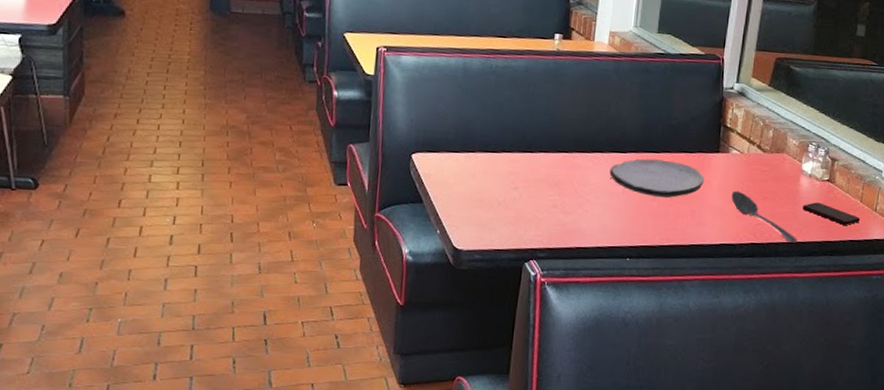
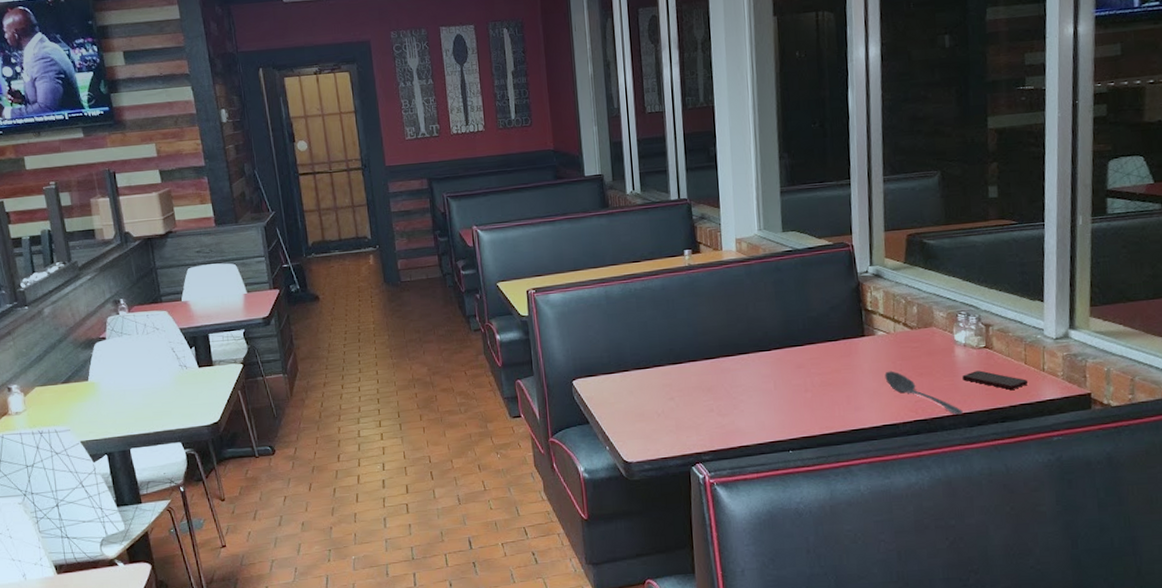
plate: present [609,158,705,198] -> none [758,351,855,389]

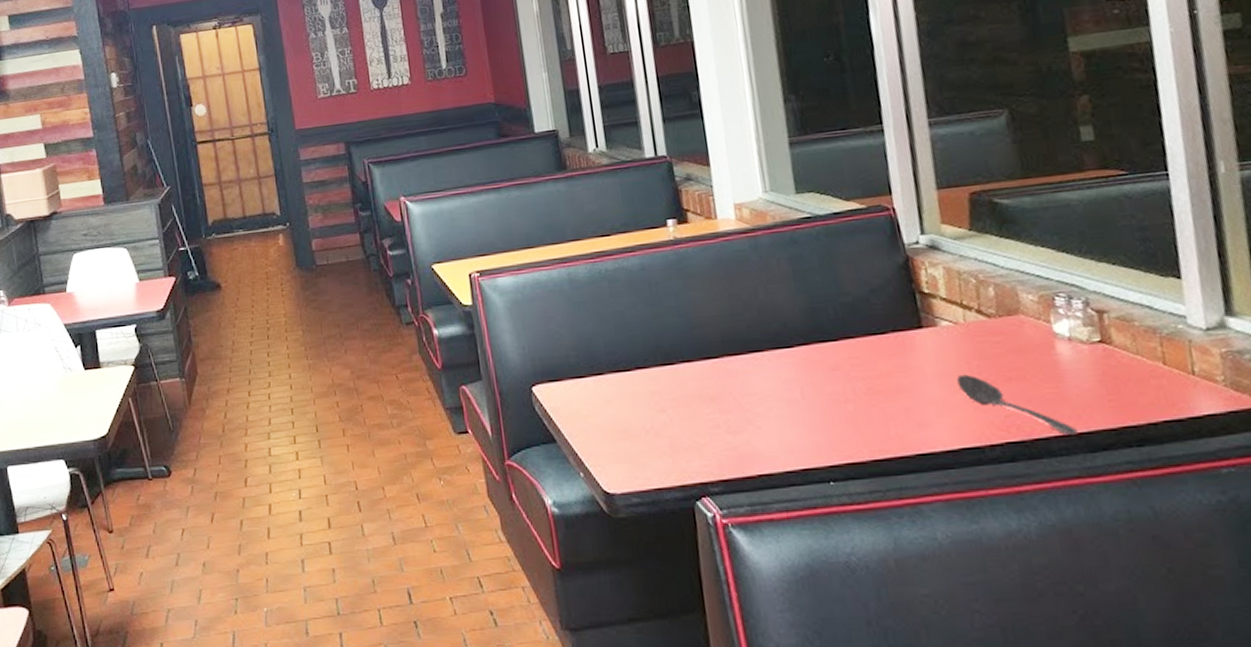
smartphone: present [962,370,1029,390] -> none [1071,373,1173,401]

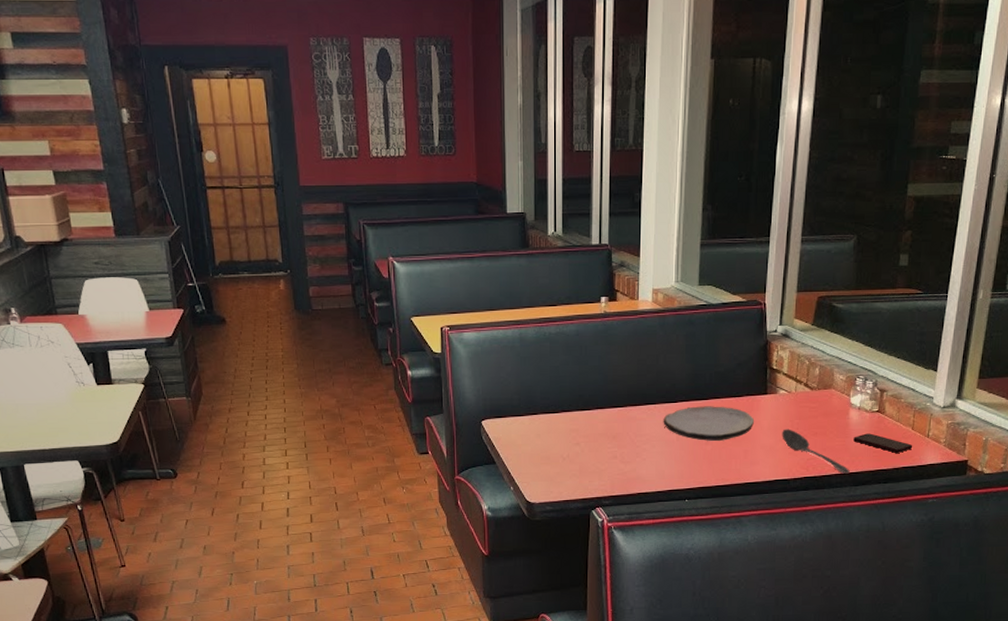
plate: none [777,348,912,398] -> present [663,406,755,441]
smartphone: none [1071,373,1173,401] -> present [853,433,913,453]

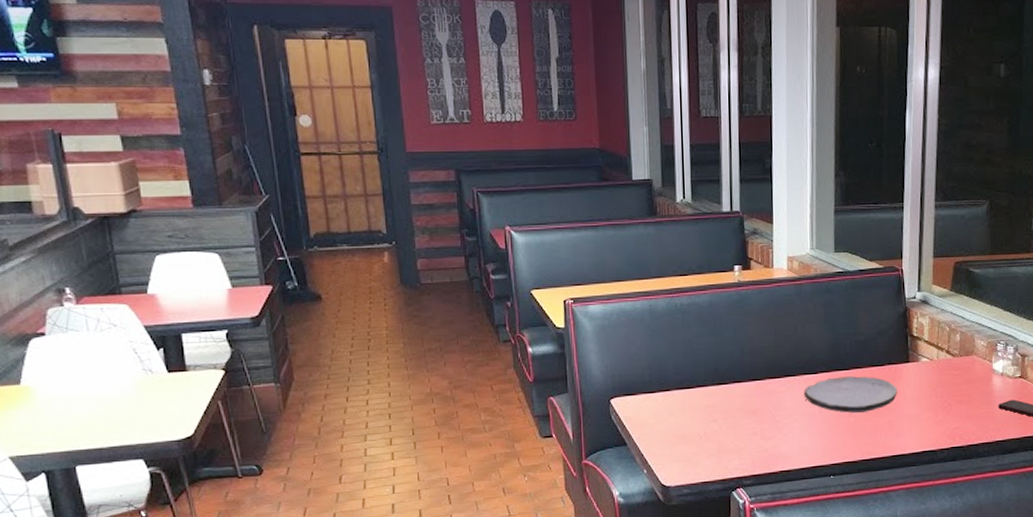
stirrer: present [782,429,850,474] -> none [926,397,997,442]

